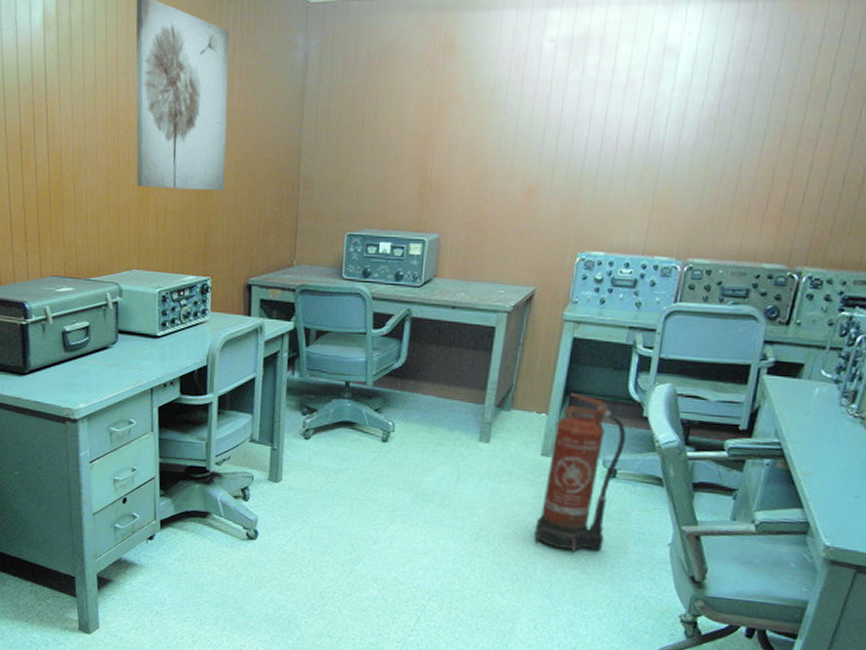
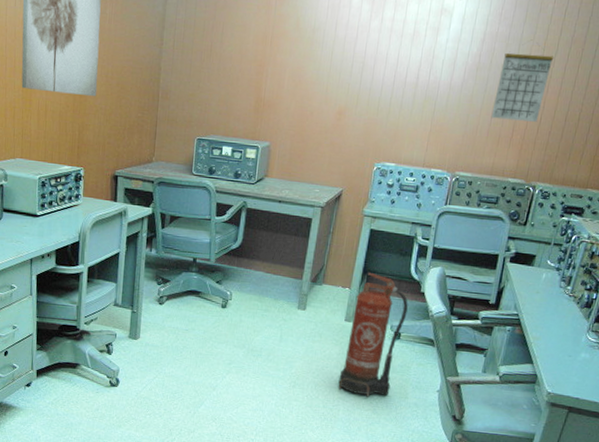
calendar: none [736,78,825,187] -> present [491,39,554,122]

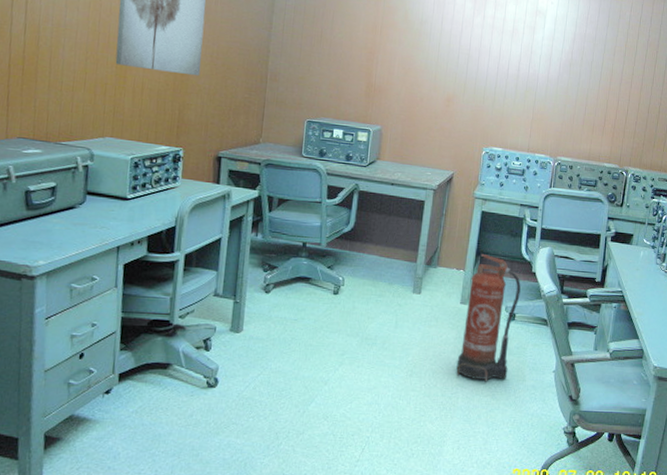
calendar: present [491,39,554,122] -> none [585,41,634,113]

